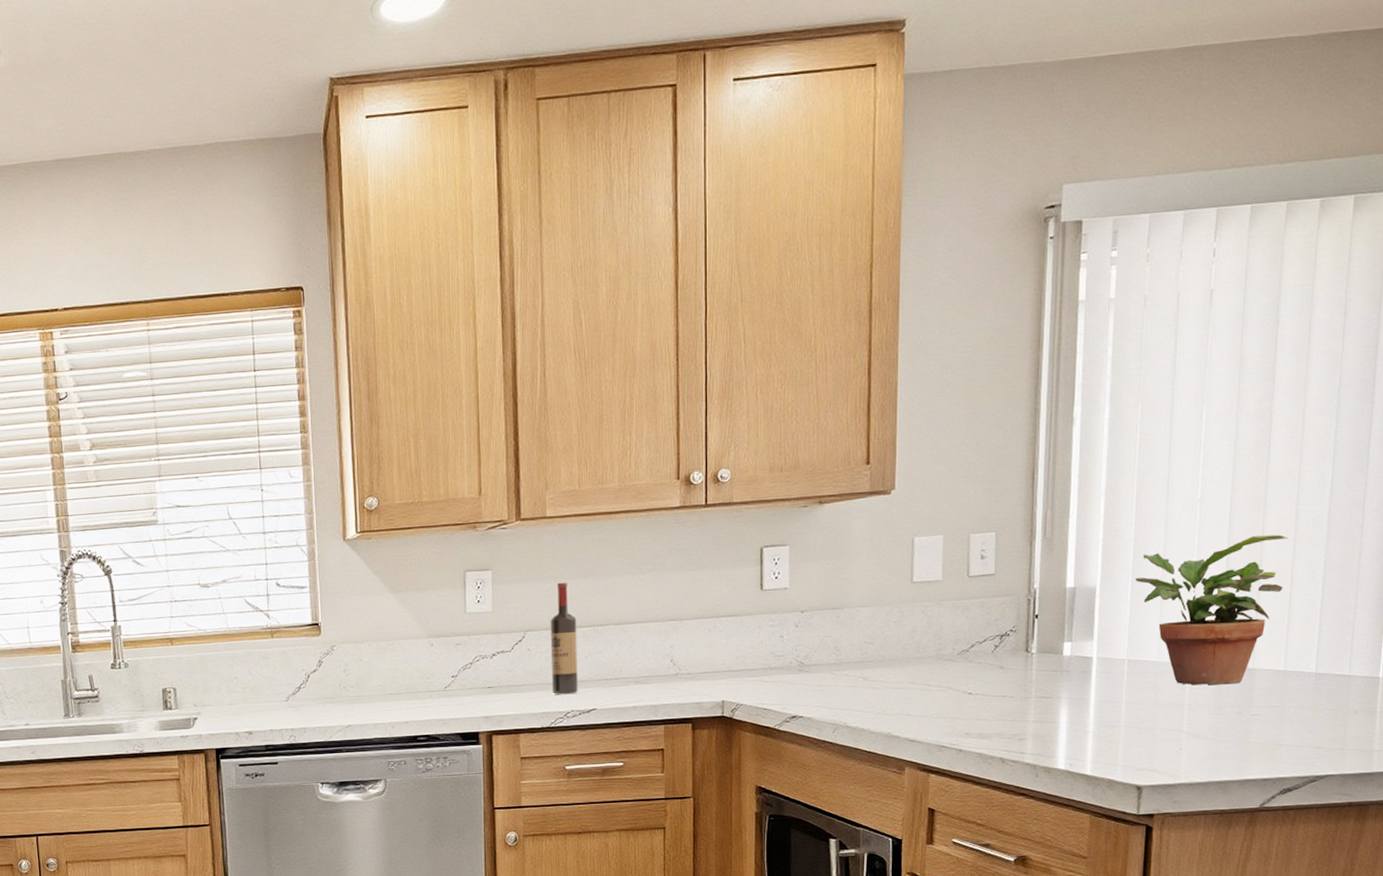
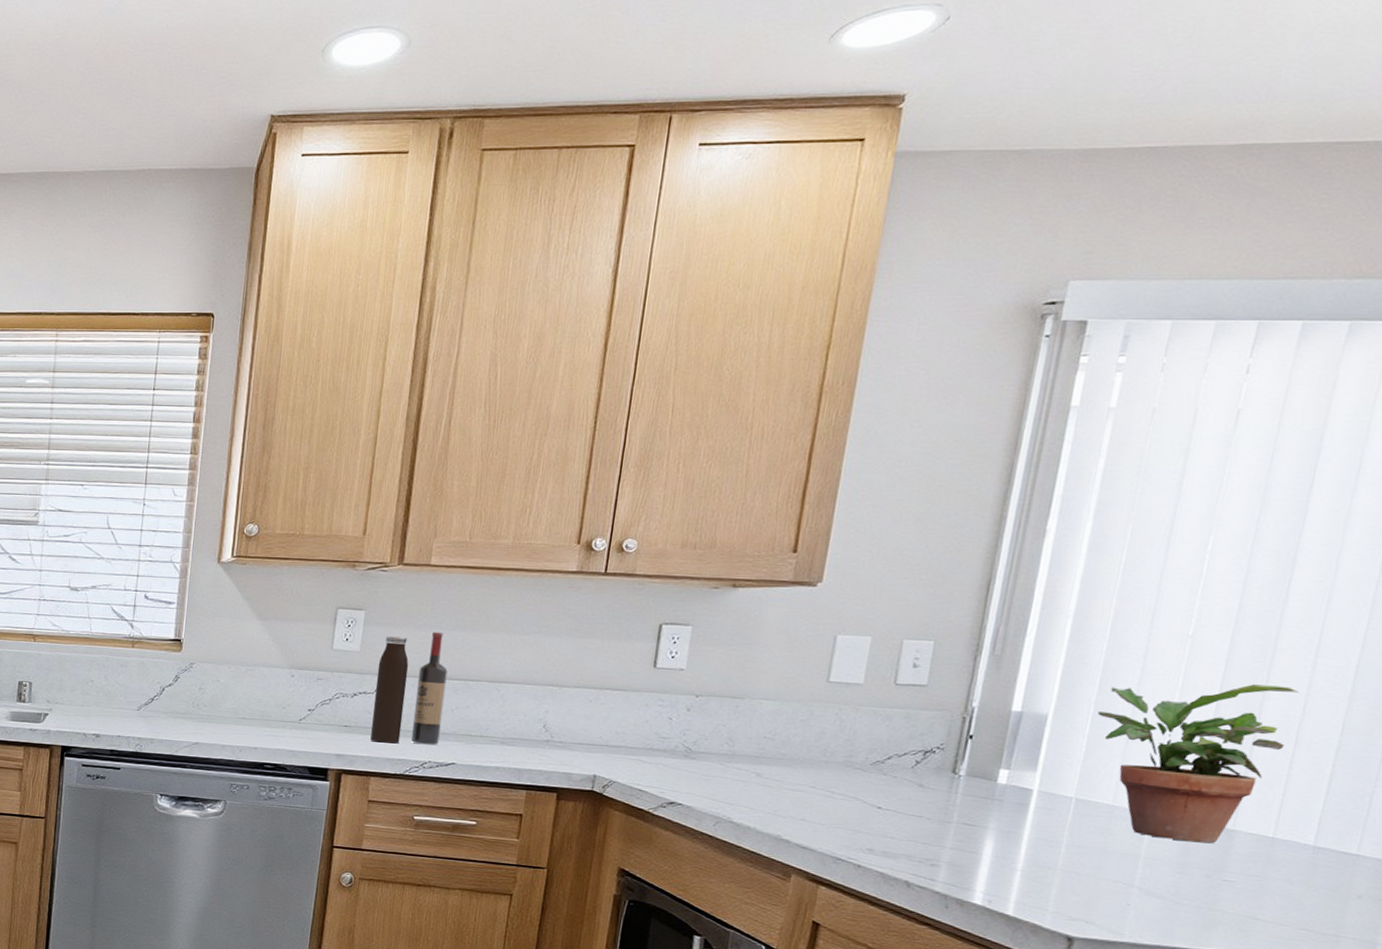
water bottle: none [511,591,542,699] -> present [370,636,409,744]

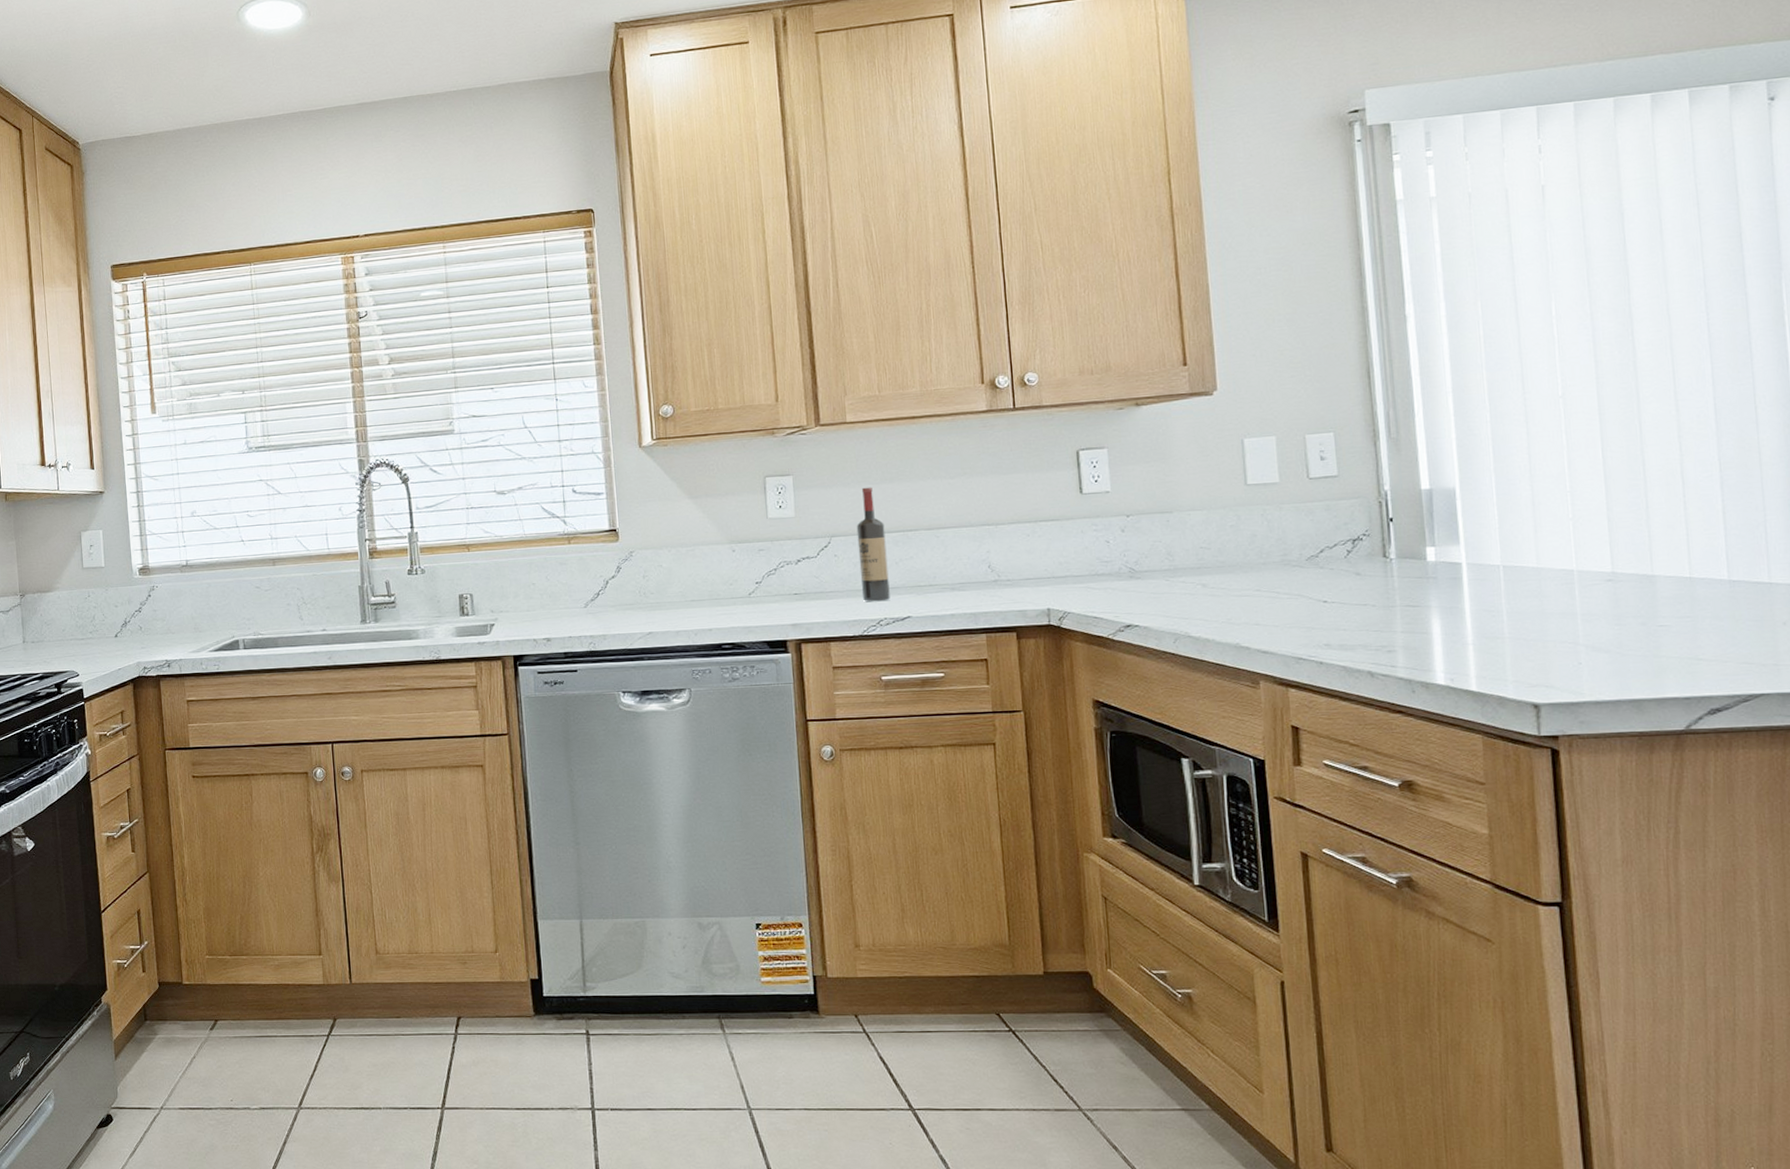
water bottle: present [370,636,409,744] -> none [815,497,852,606]
potted plant: present [1098,684,1299,844] -> none [1500,431,1674,593]

